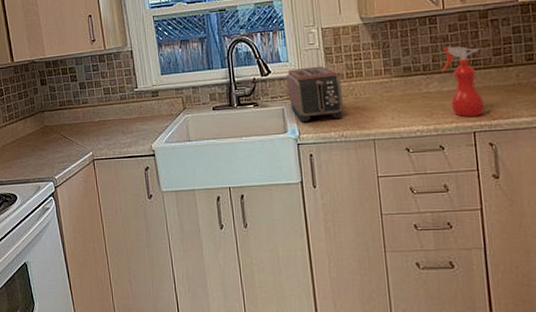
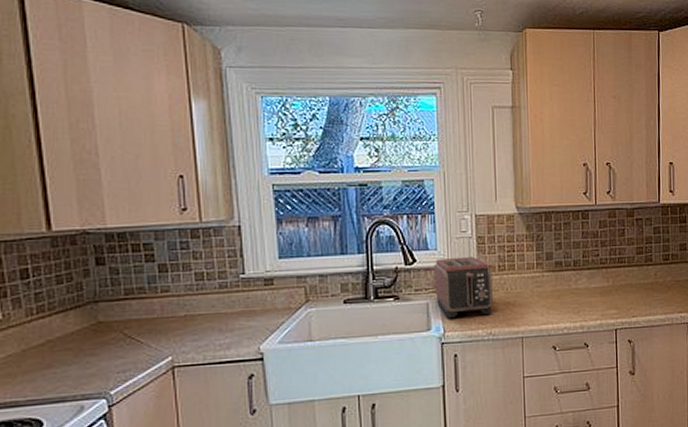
spray bottle: present [442,46,485,117] -> none [591,242,626,314]

